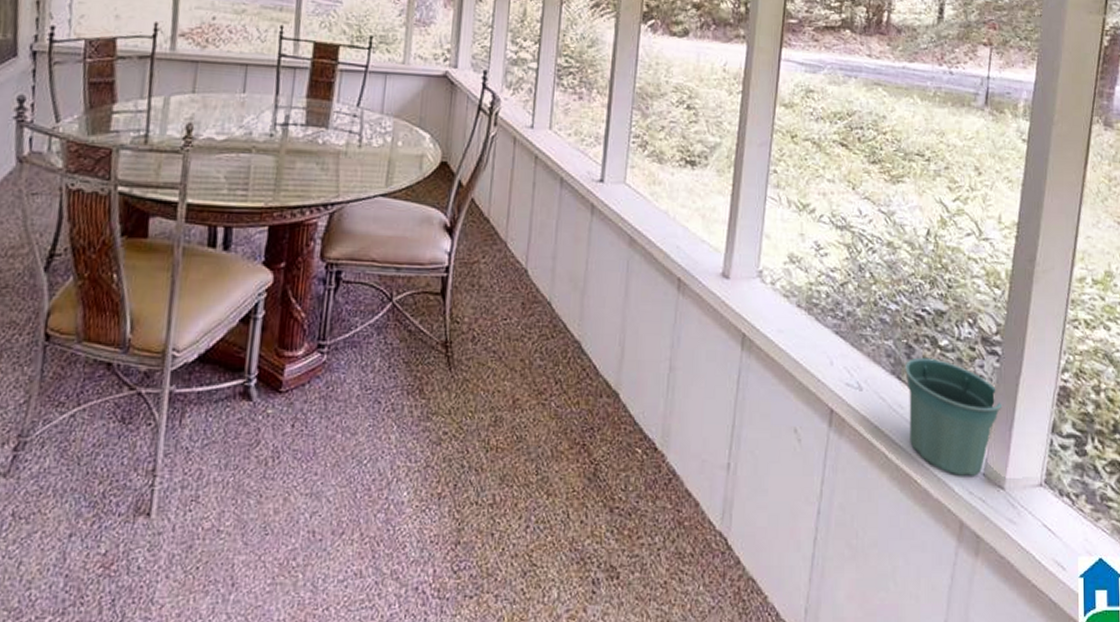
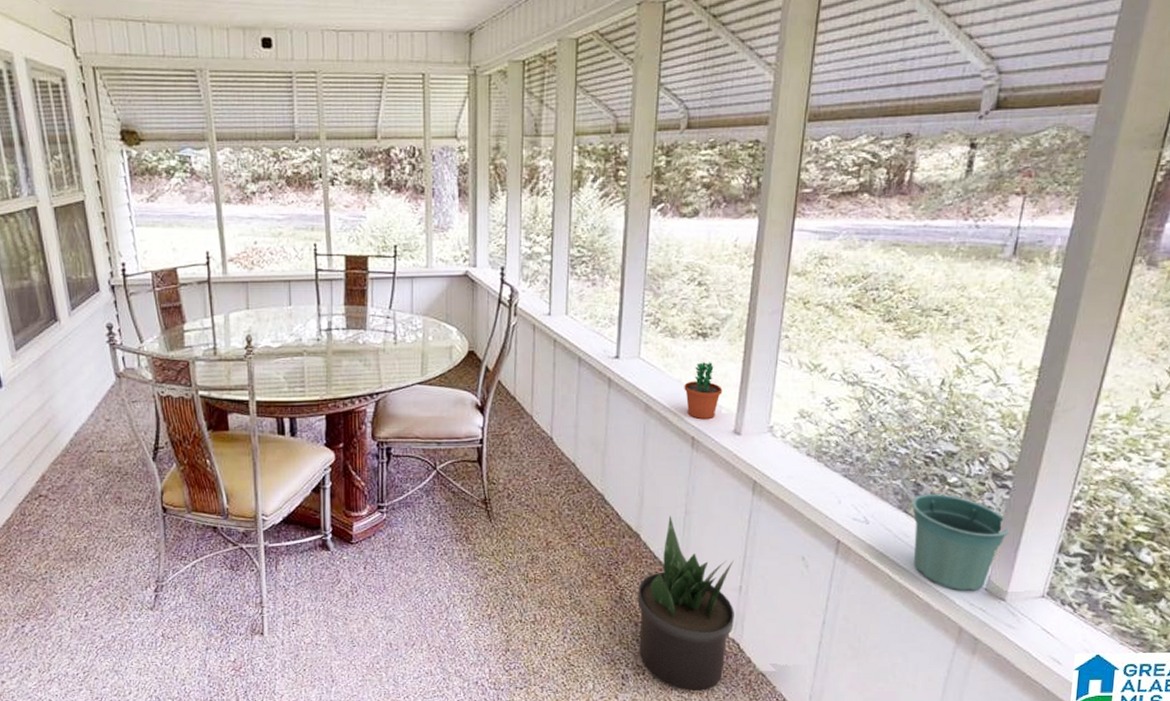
planter: none [613,371,722,601] -> present [637,515,734,691]
flower pot: none [670,193,711,259] -> present [684,362,723,420]

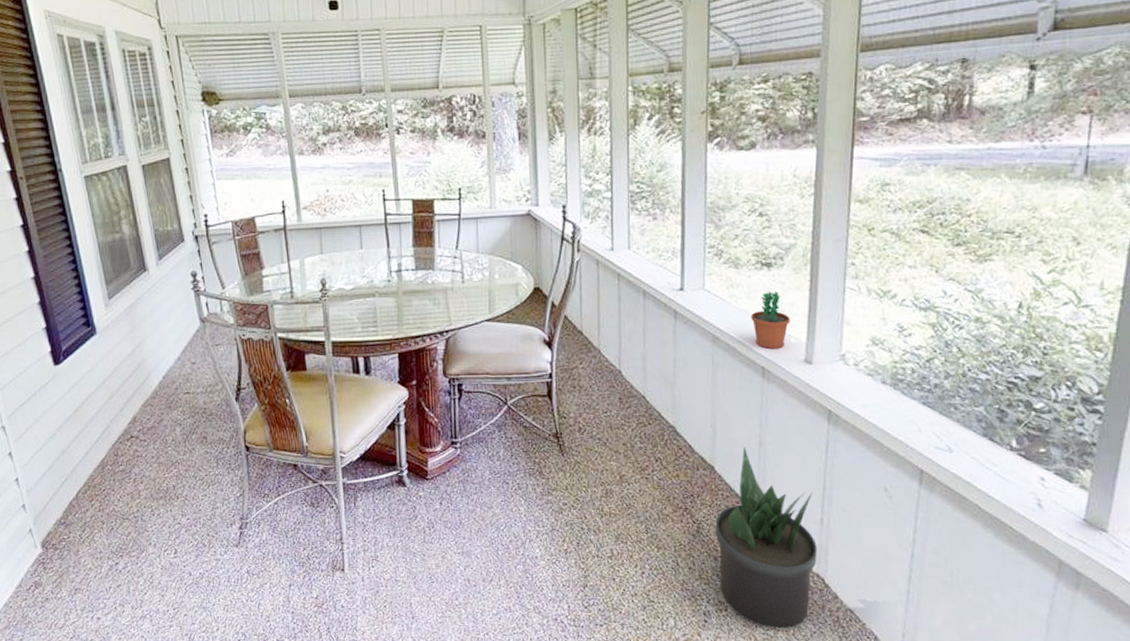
flower pot: present [911,493,1011,591] -> none [996,420,1107,522]

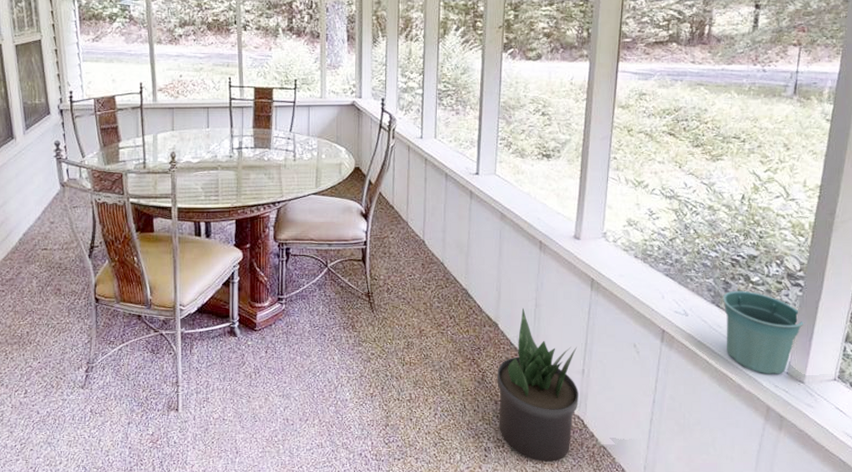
flower pot: present [751,292,791,350] -> none [532,179,564,227]
flower pot: none [996,420,1107,522] -> present [722,290,805,374]

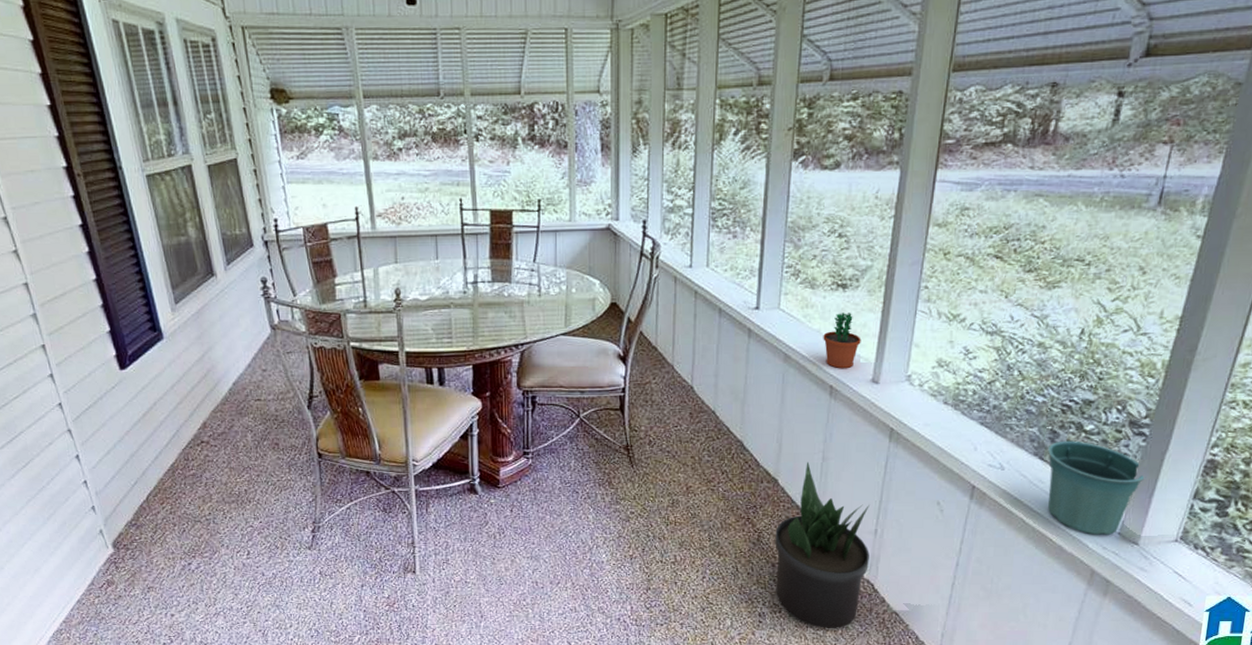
flower pot: none [532,179,564,227] -> present [823,313,861,369]

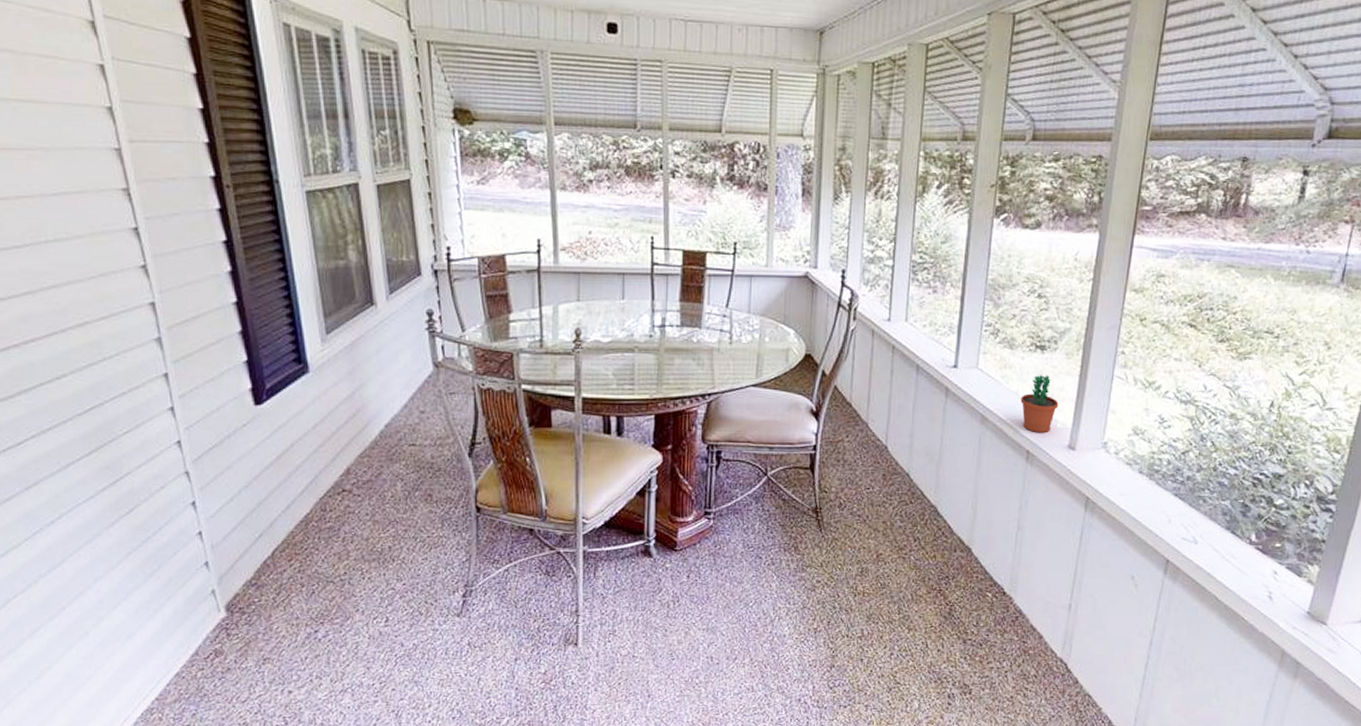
planter: present [775,461,870,628] -> none [966,530,1064,711]
flower pot: present [1047,440,1146,535] -> none [1239,515,1333,614]

